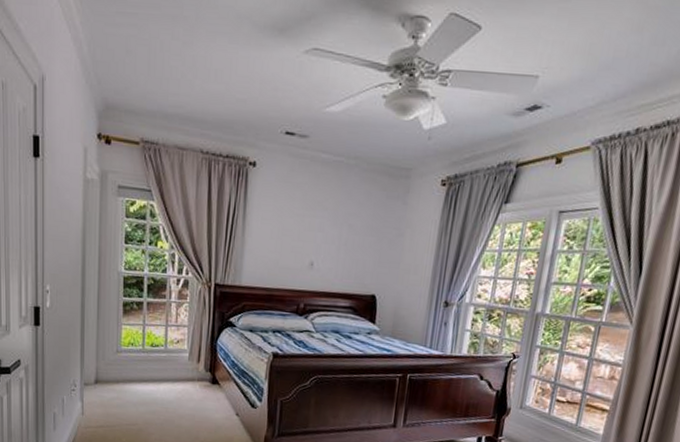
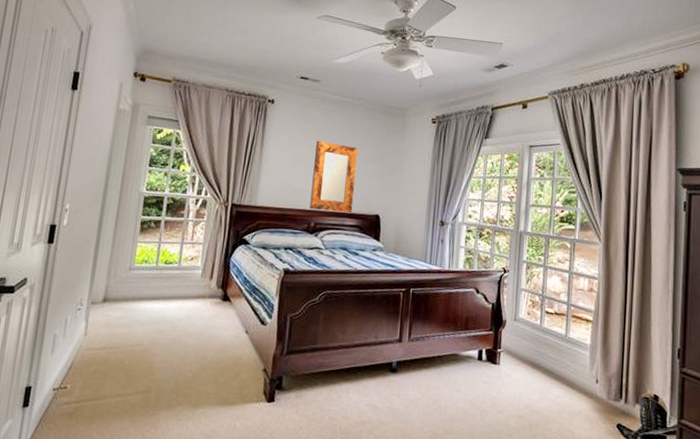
home mirror: none [298,210,353,294] -> present [309,140,358,214]

